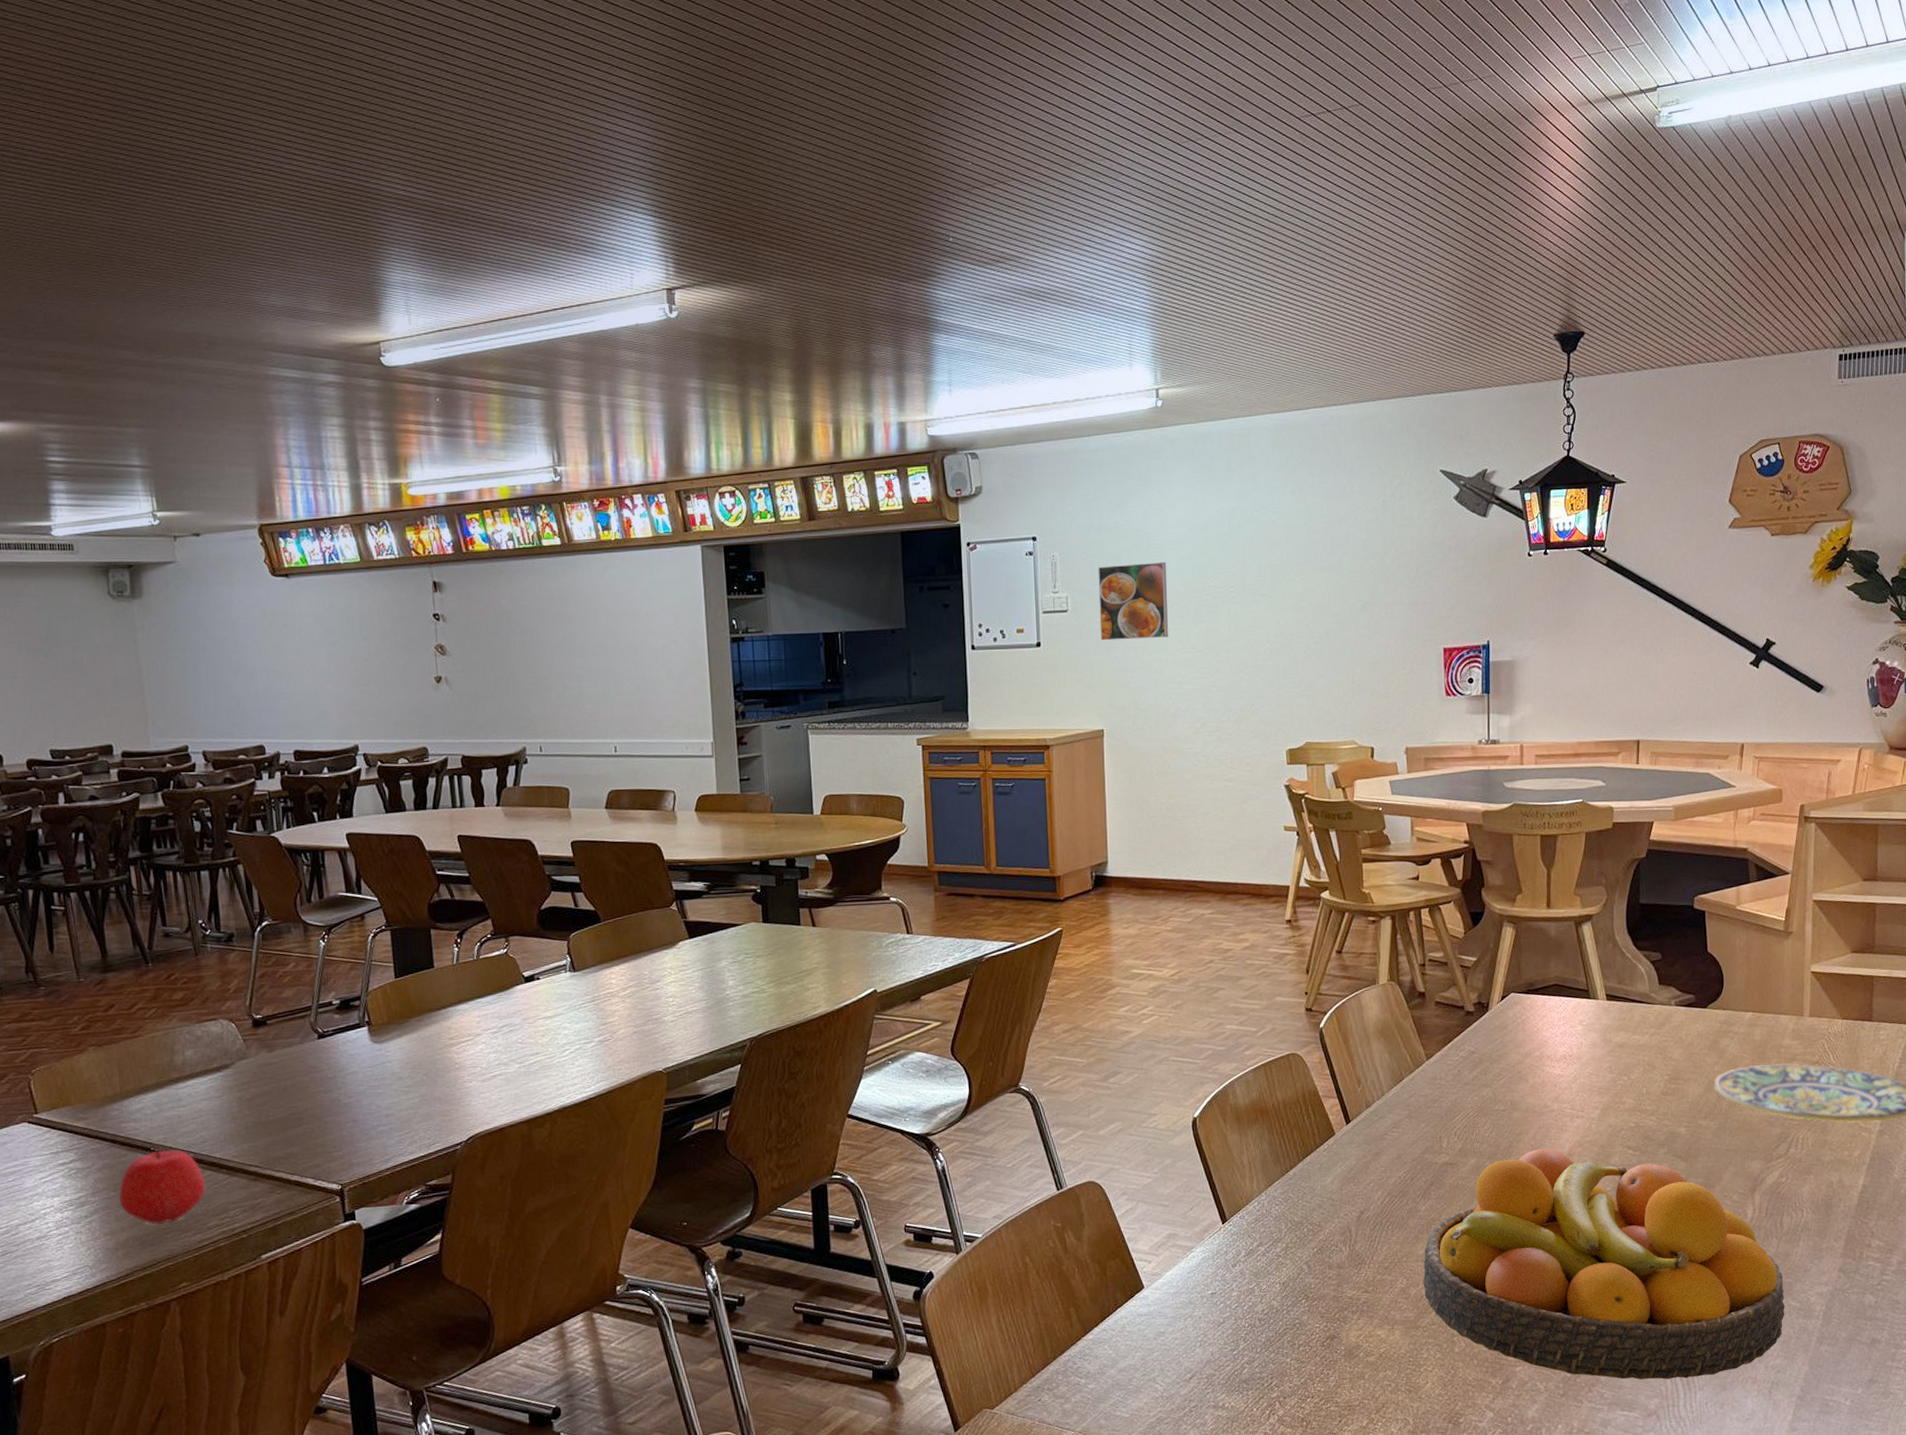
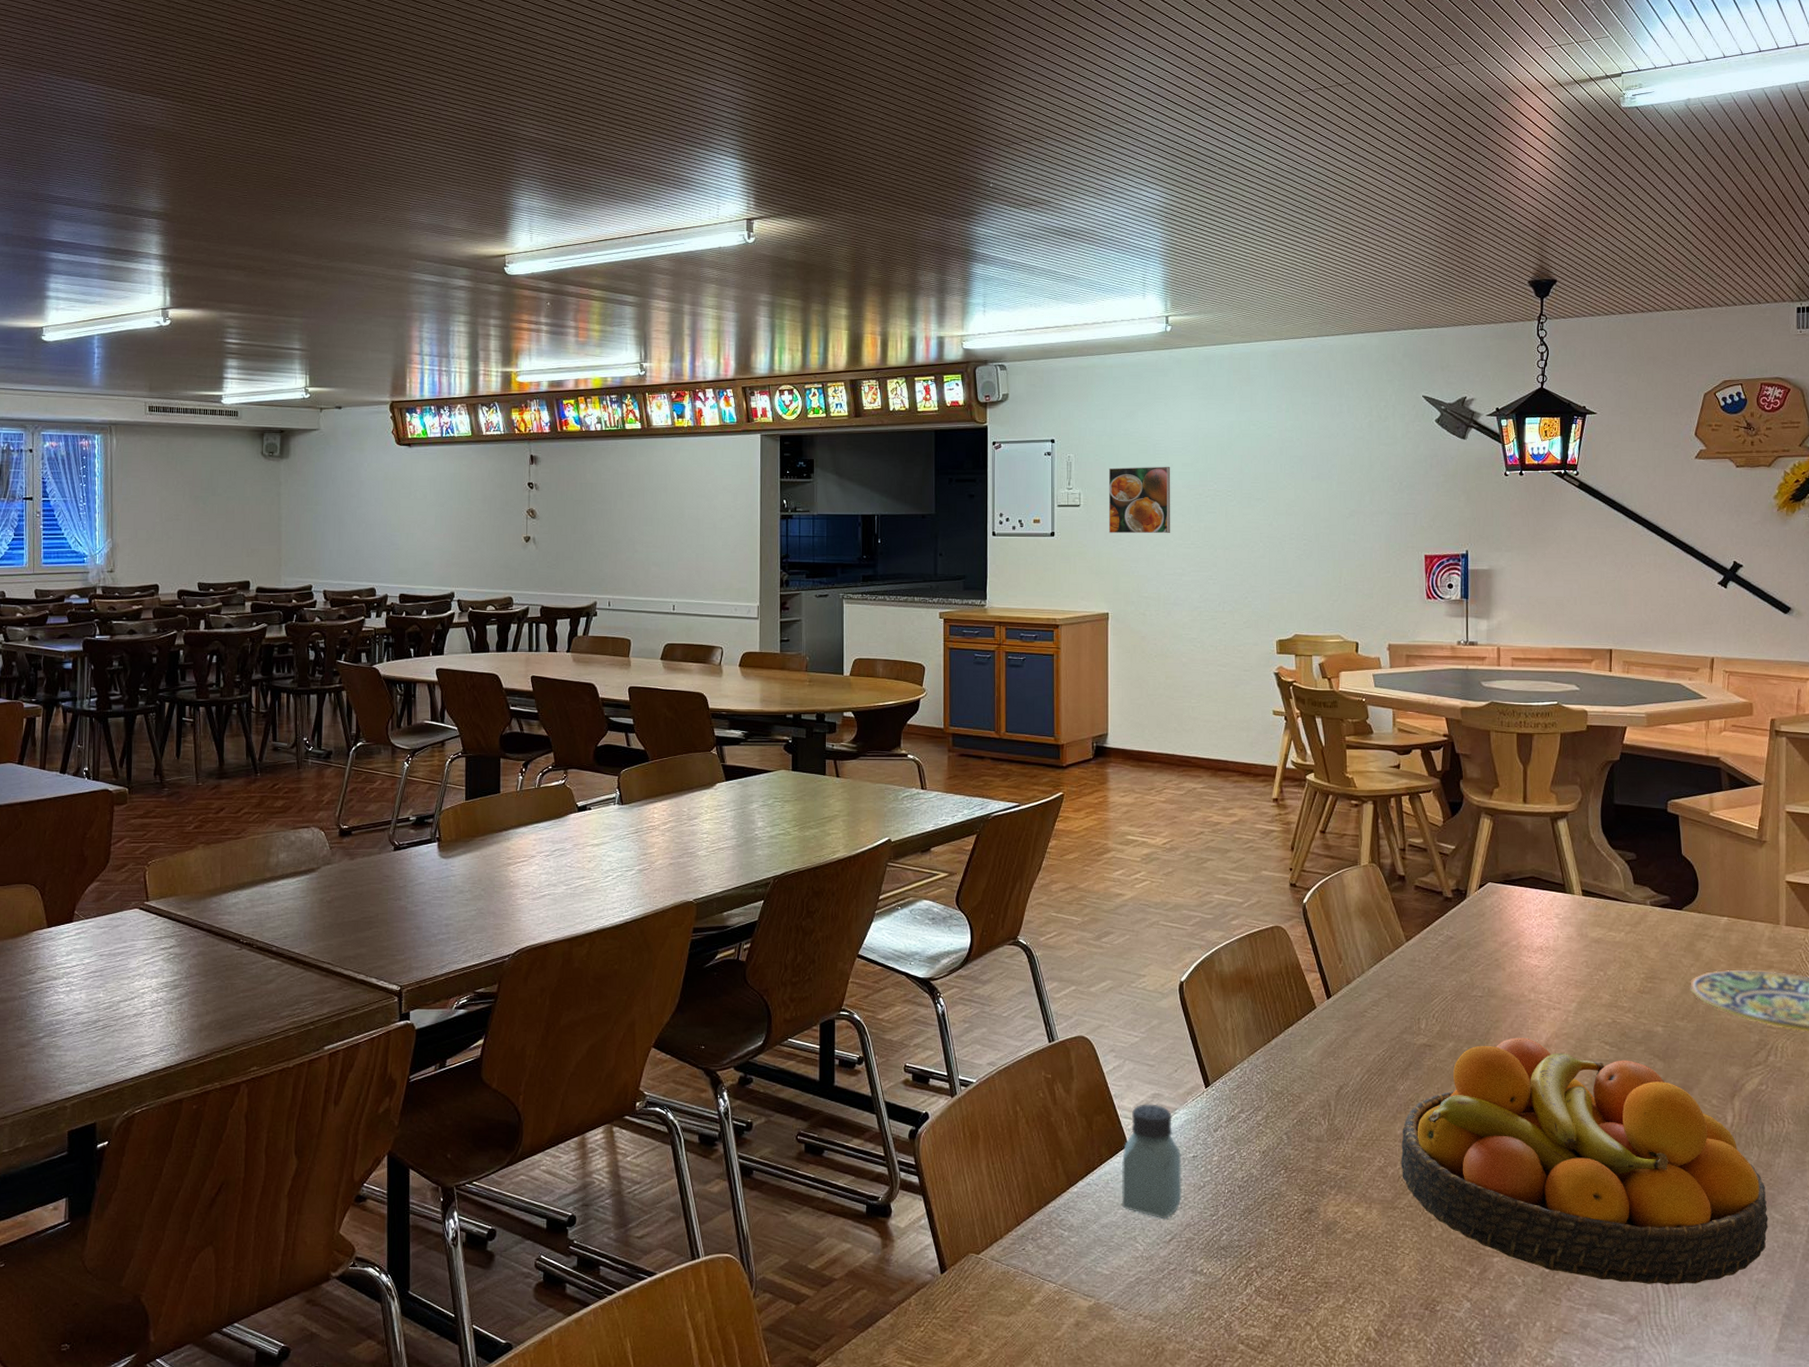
apple: present [119,1149,206,1224] -> none [208,941,283,1010]
saltshaker: none [1138,1244,1201,1358] -> present [1121,1104,1181,1218]

